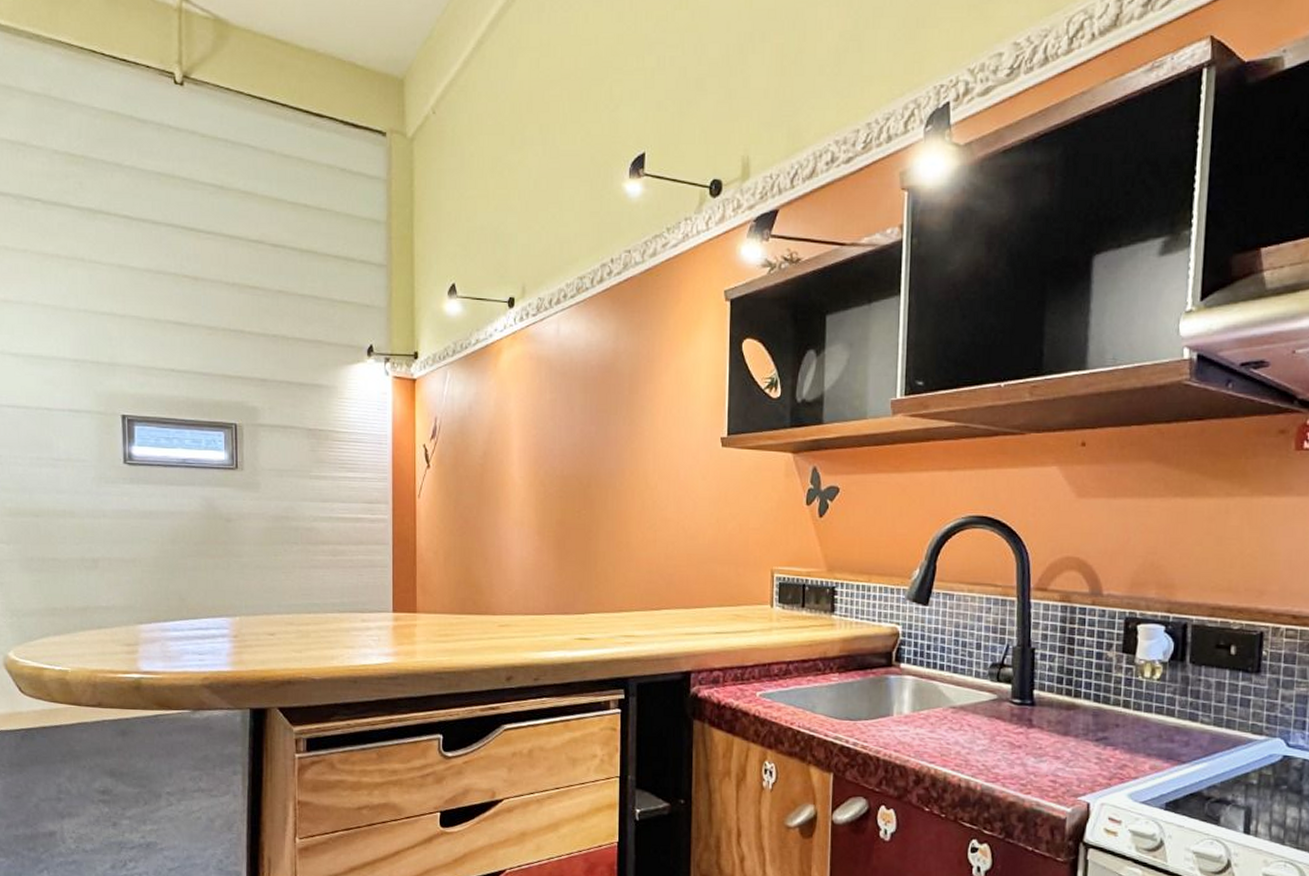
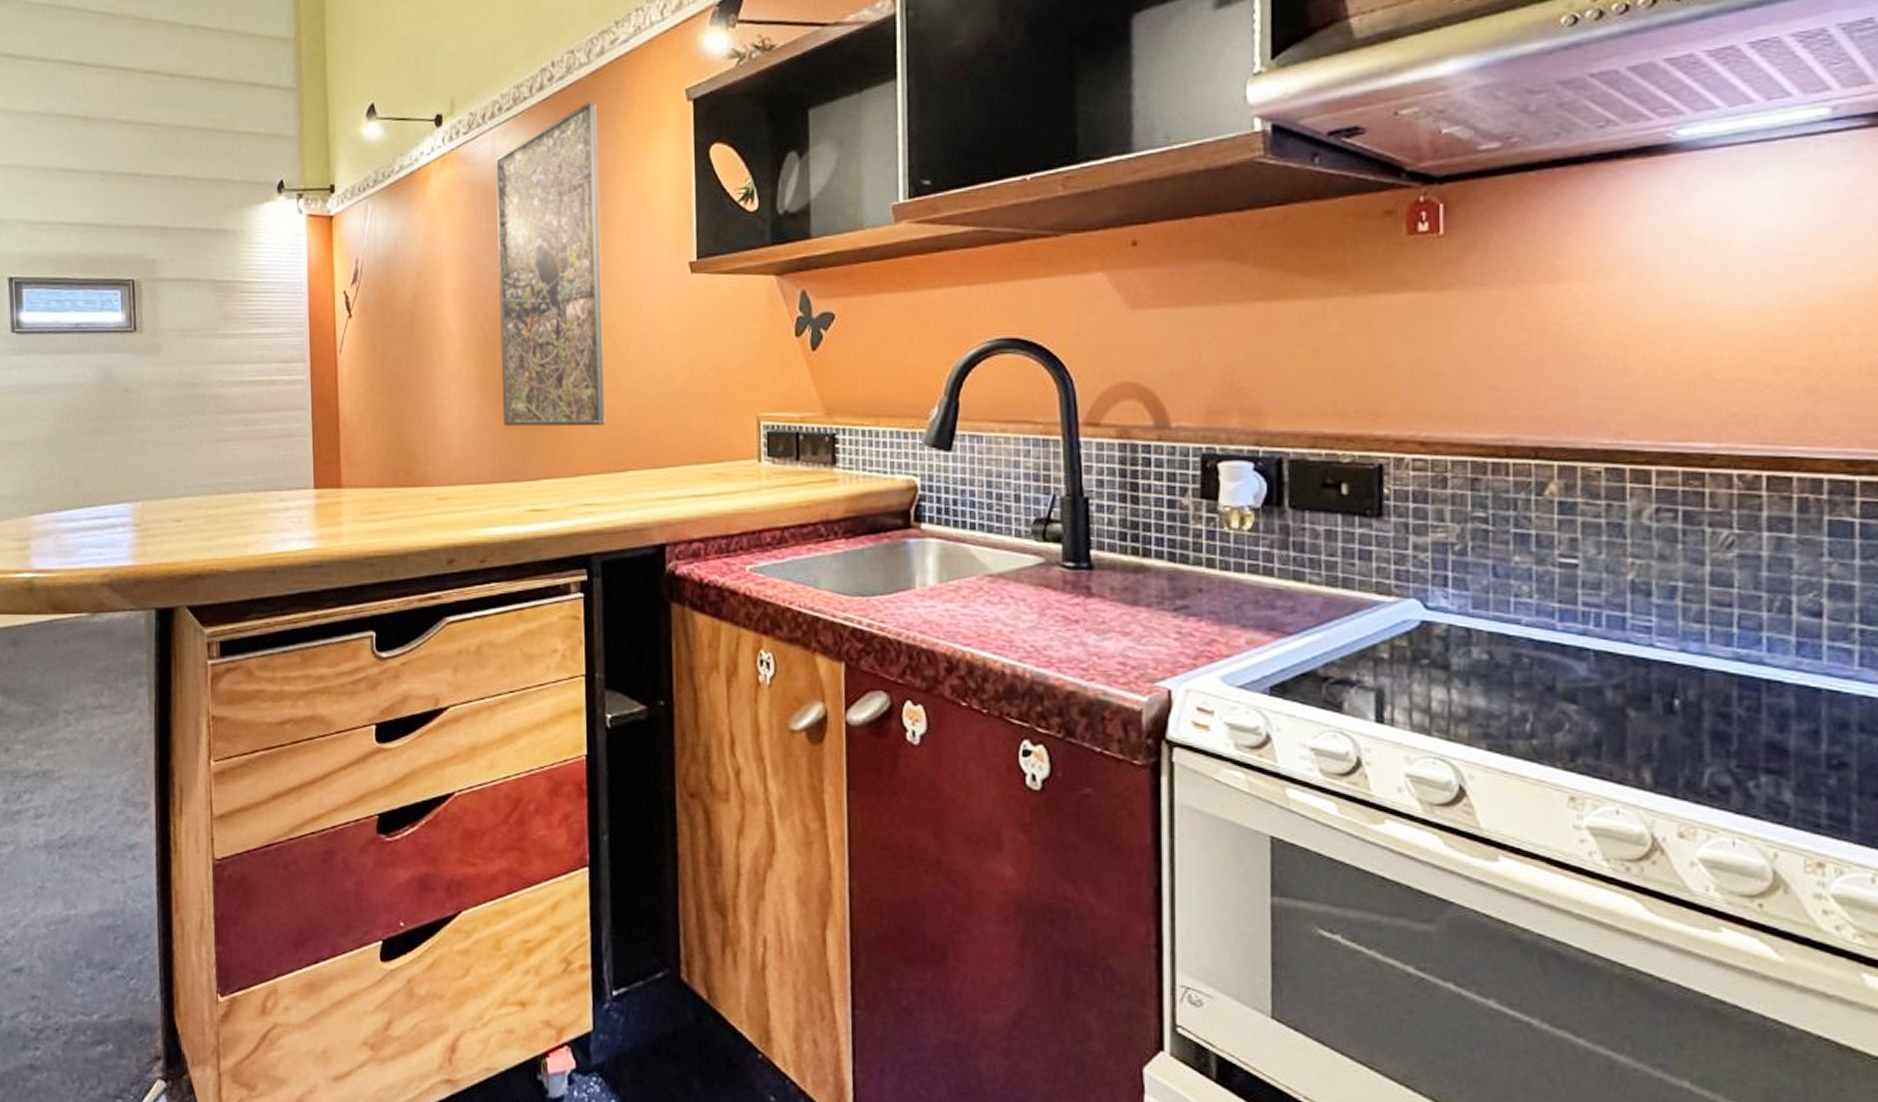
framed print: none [558,295,648,572] -> present [495,101,605,427]

